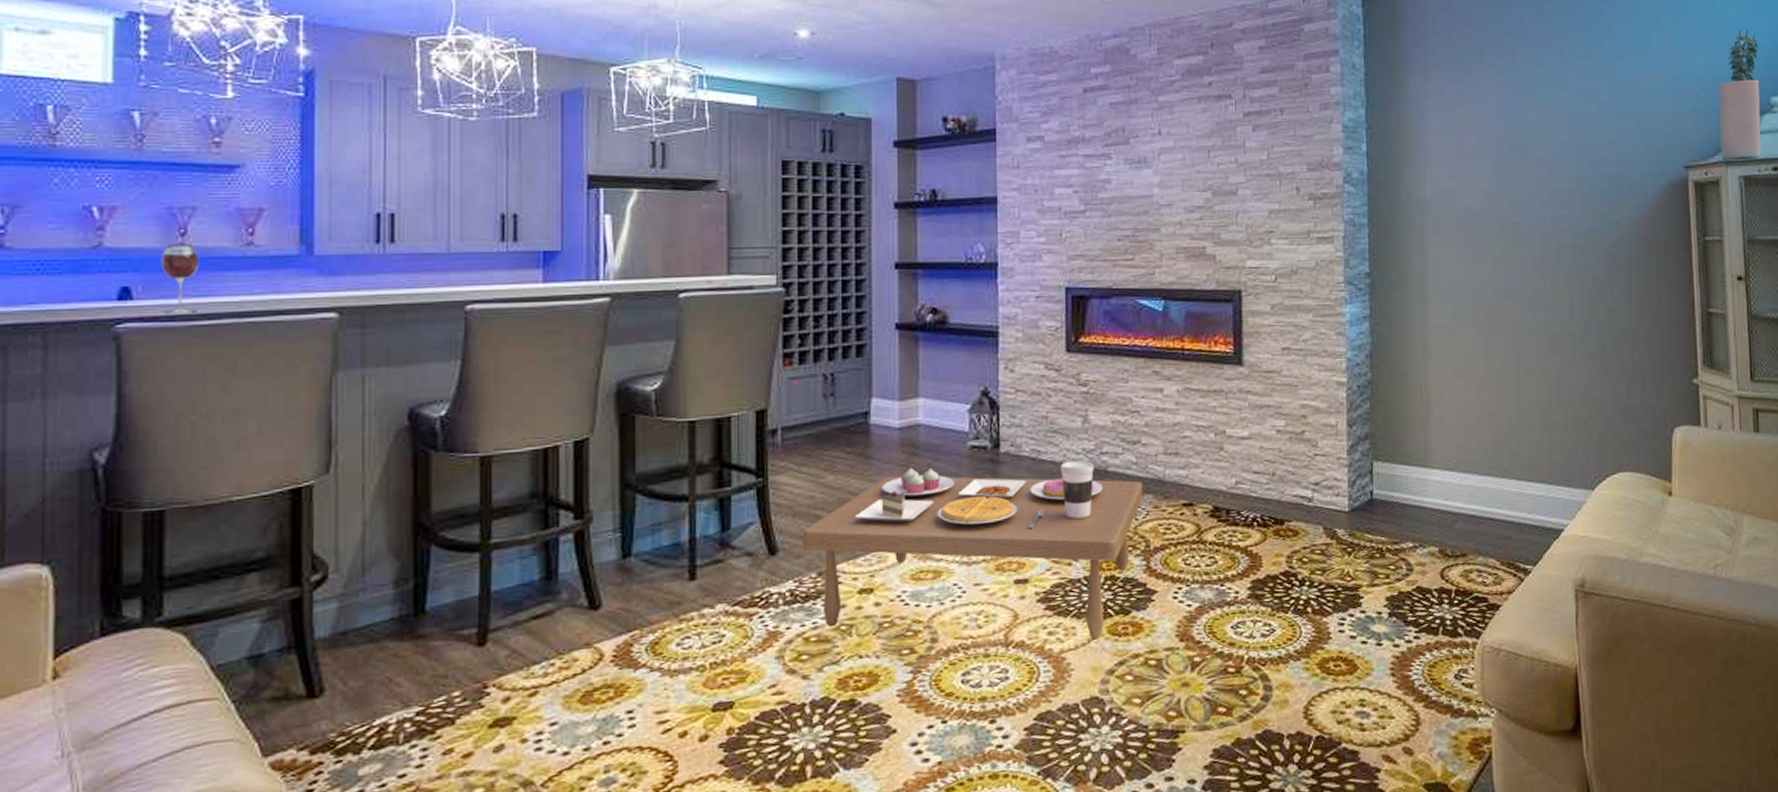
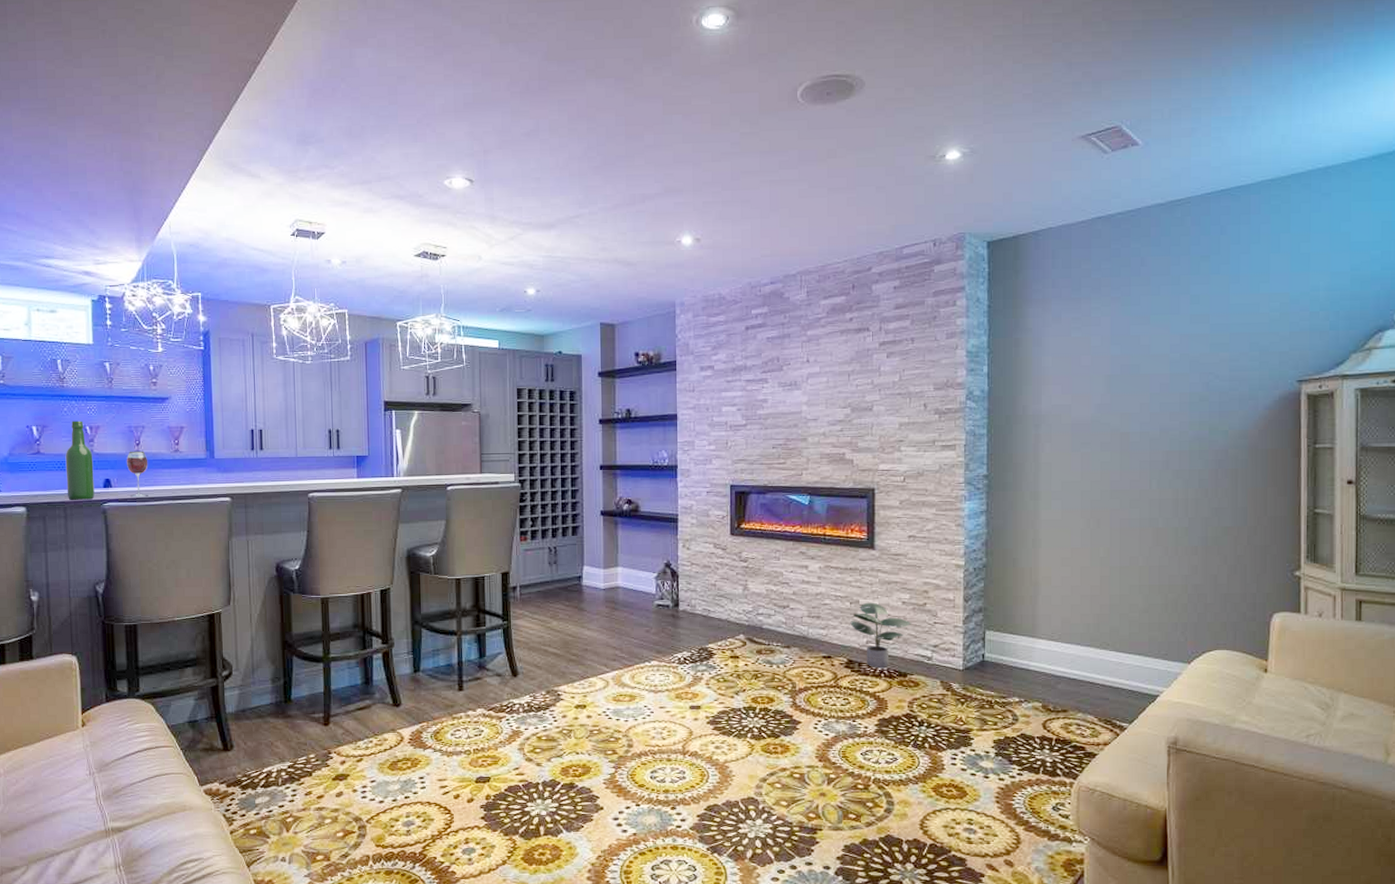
beer bottle: none [50,198,102,322] -> present [65,421,95,501]
coffee table: present [802,460,1144,640] -> none [535,619,791,755]
potted plant: none [1215,432,1289,516] -> present [850,602,912,669]
vase: present [1718,29,1762,161] -> none [1336,251,1384,374]

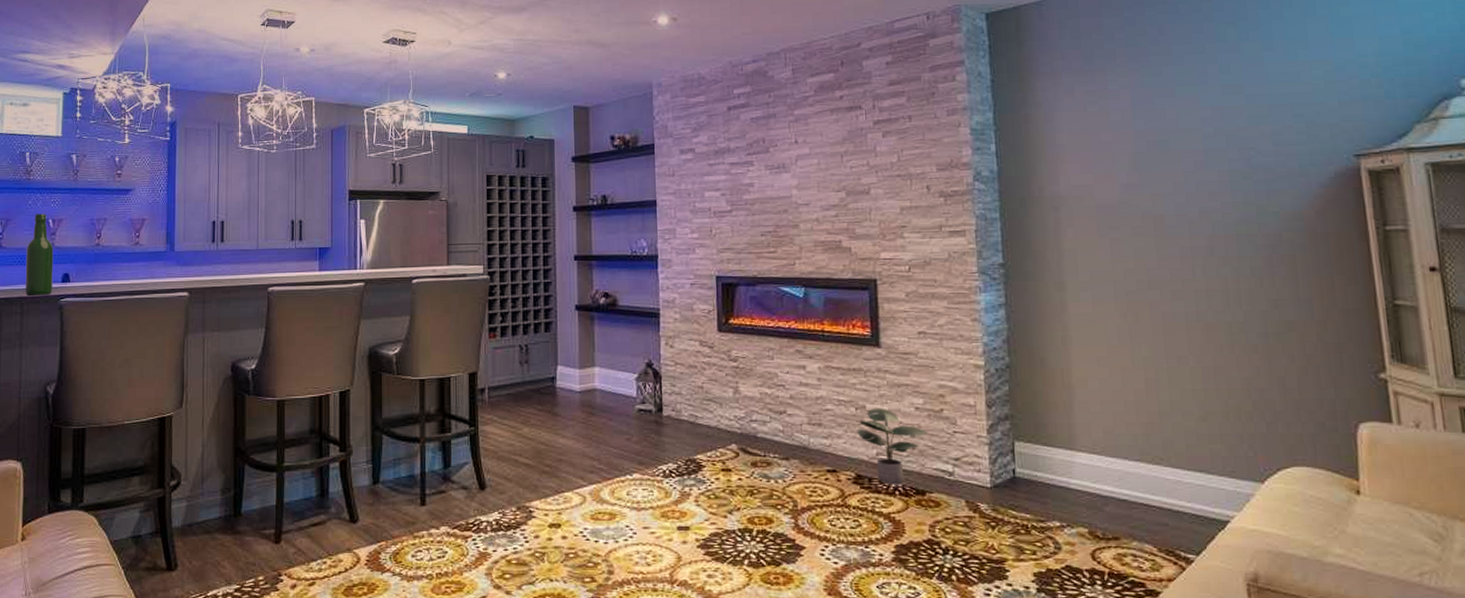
wineglass: present [126,450,148,498] -> none [86,244,108,293]

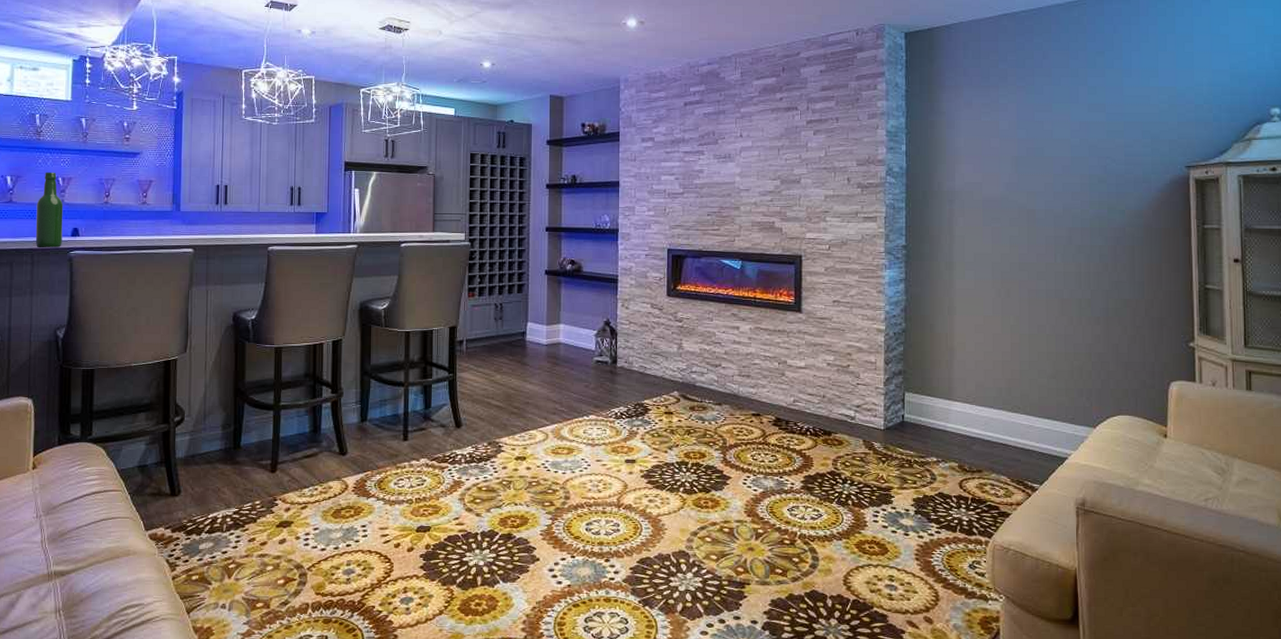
potted plant: present [856,408,928,485] -> none [778,363,836,427]

